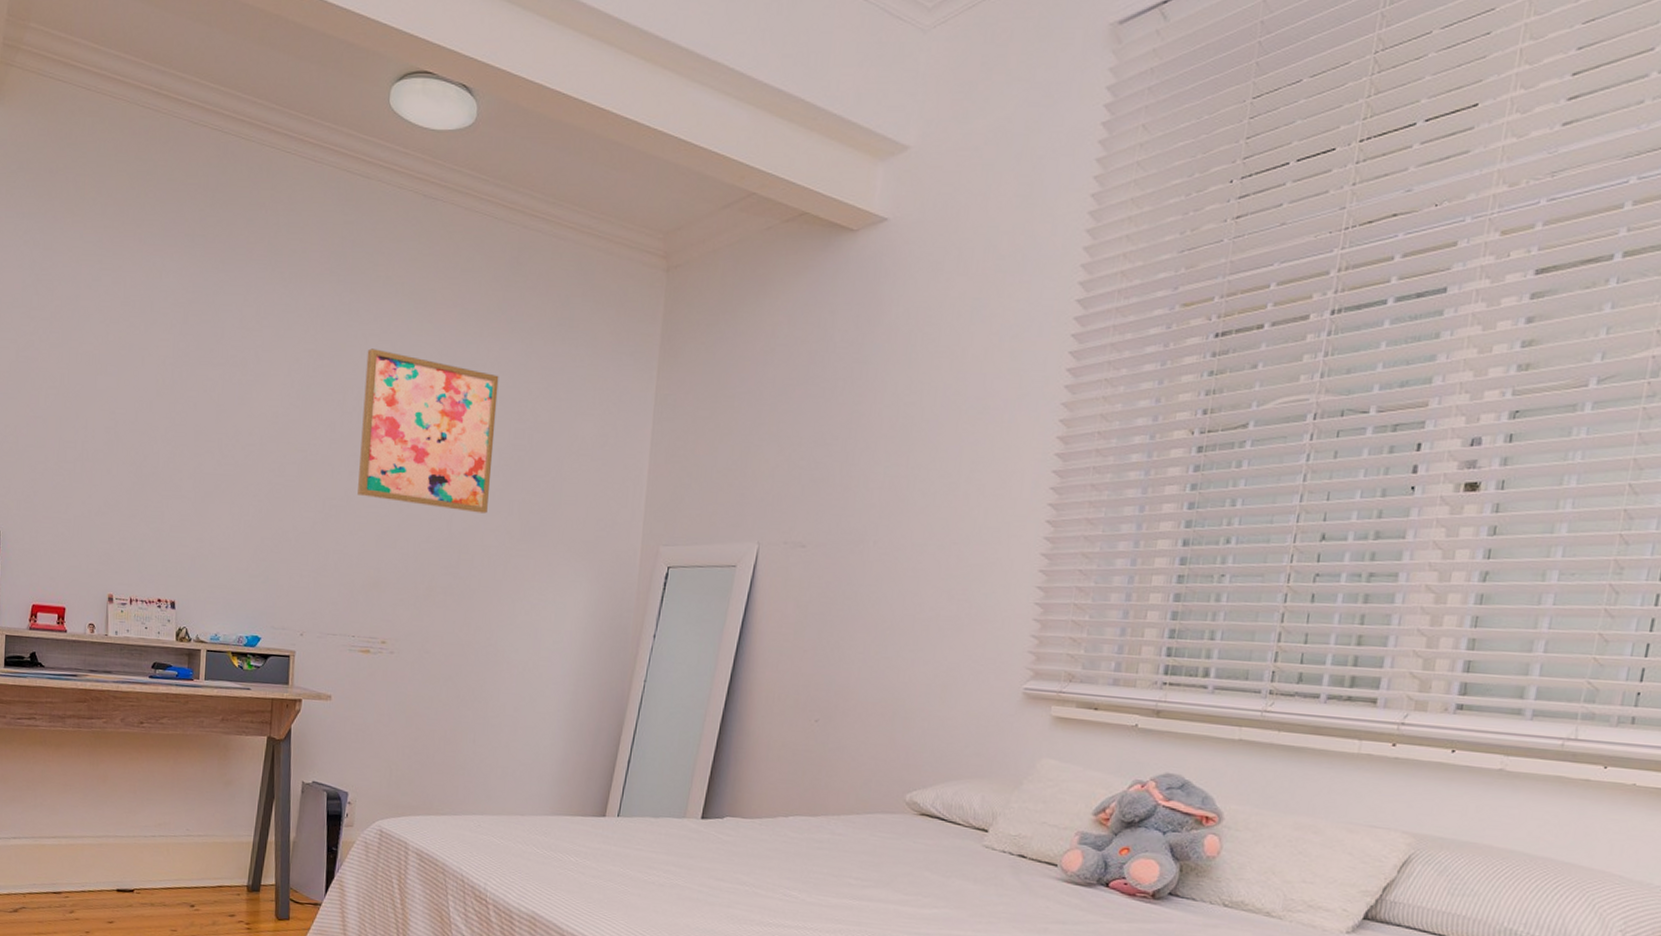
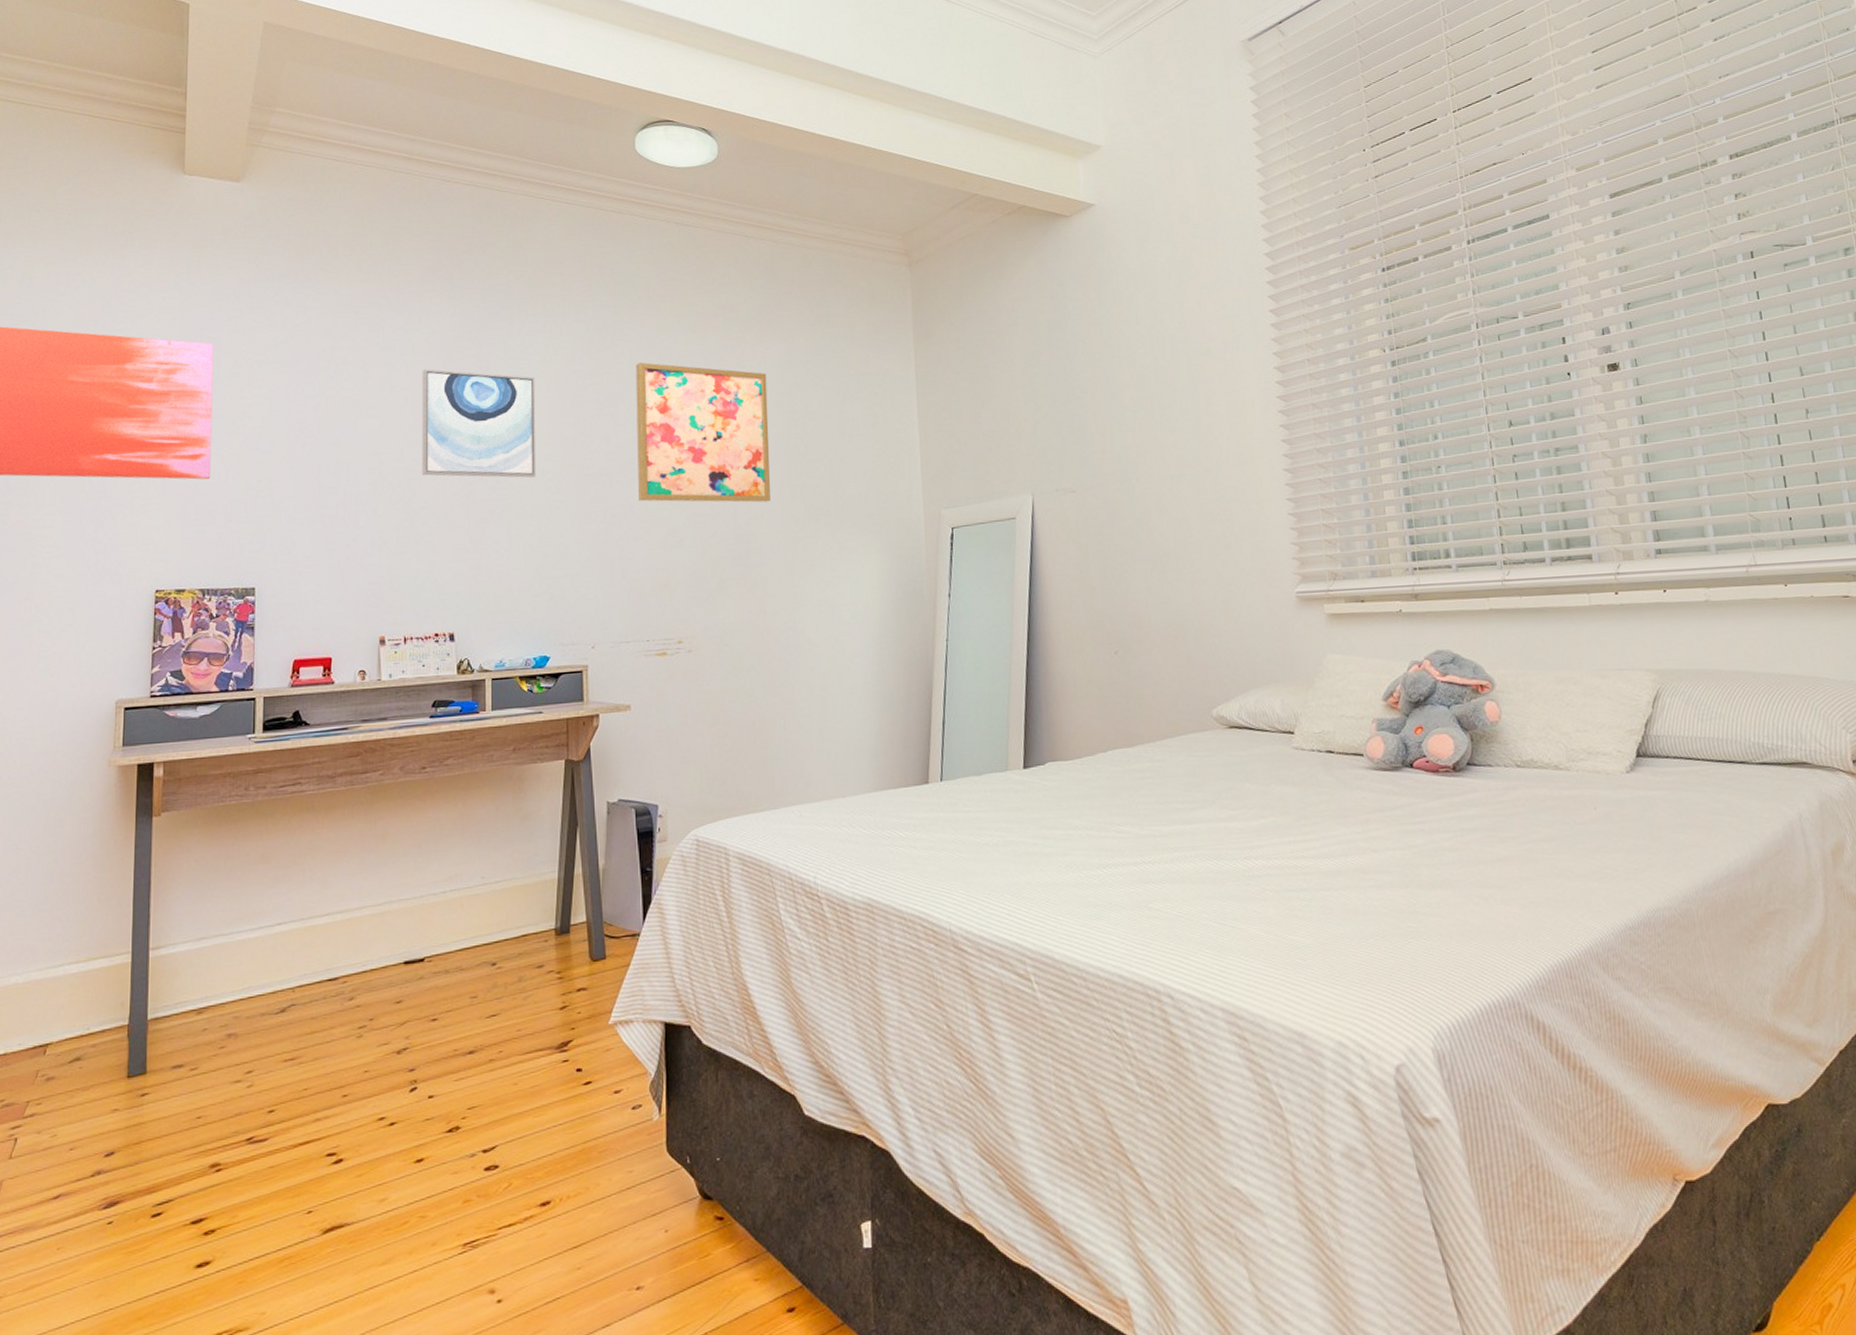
wall art: none [154,330,268,457] -> present [422,369,536,478]

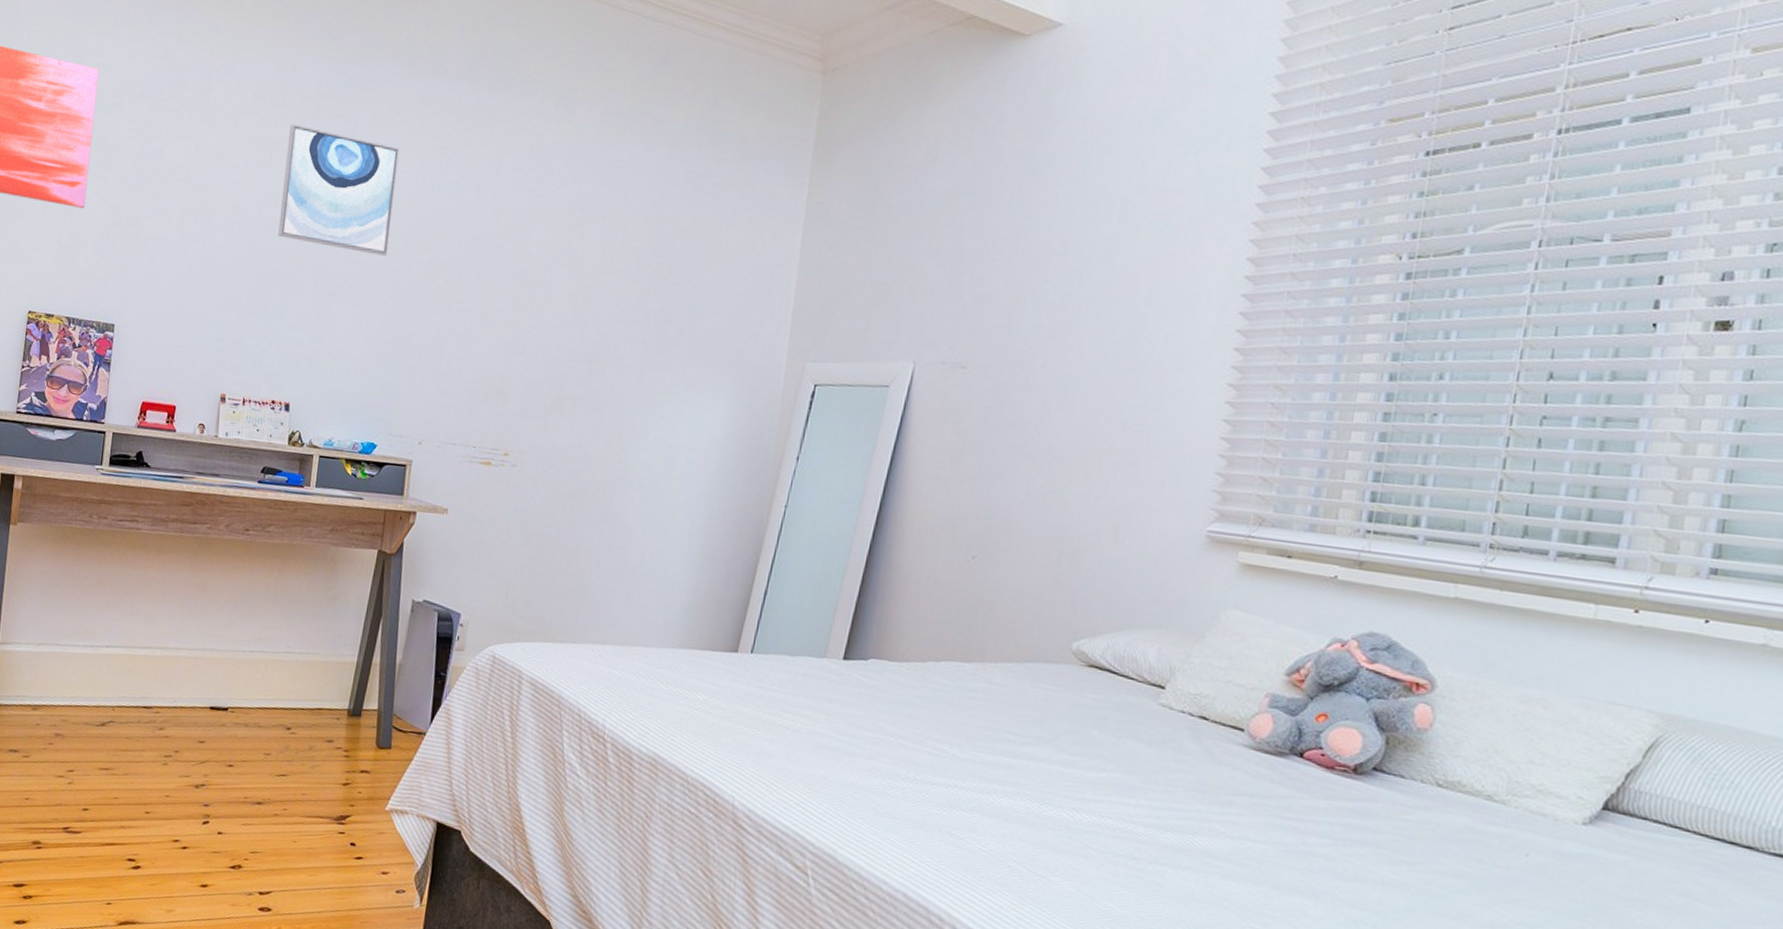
wall art: present [635,362,770,503] -> none [486,147,641,322]

